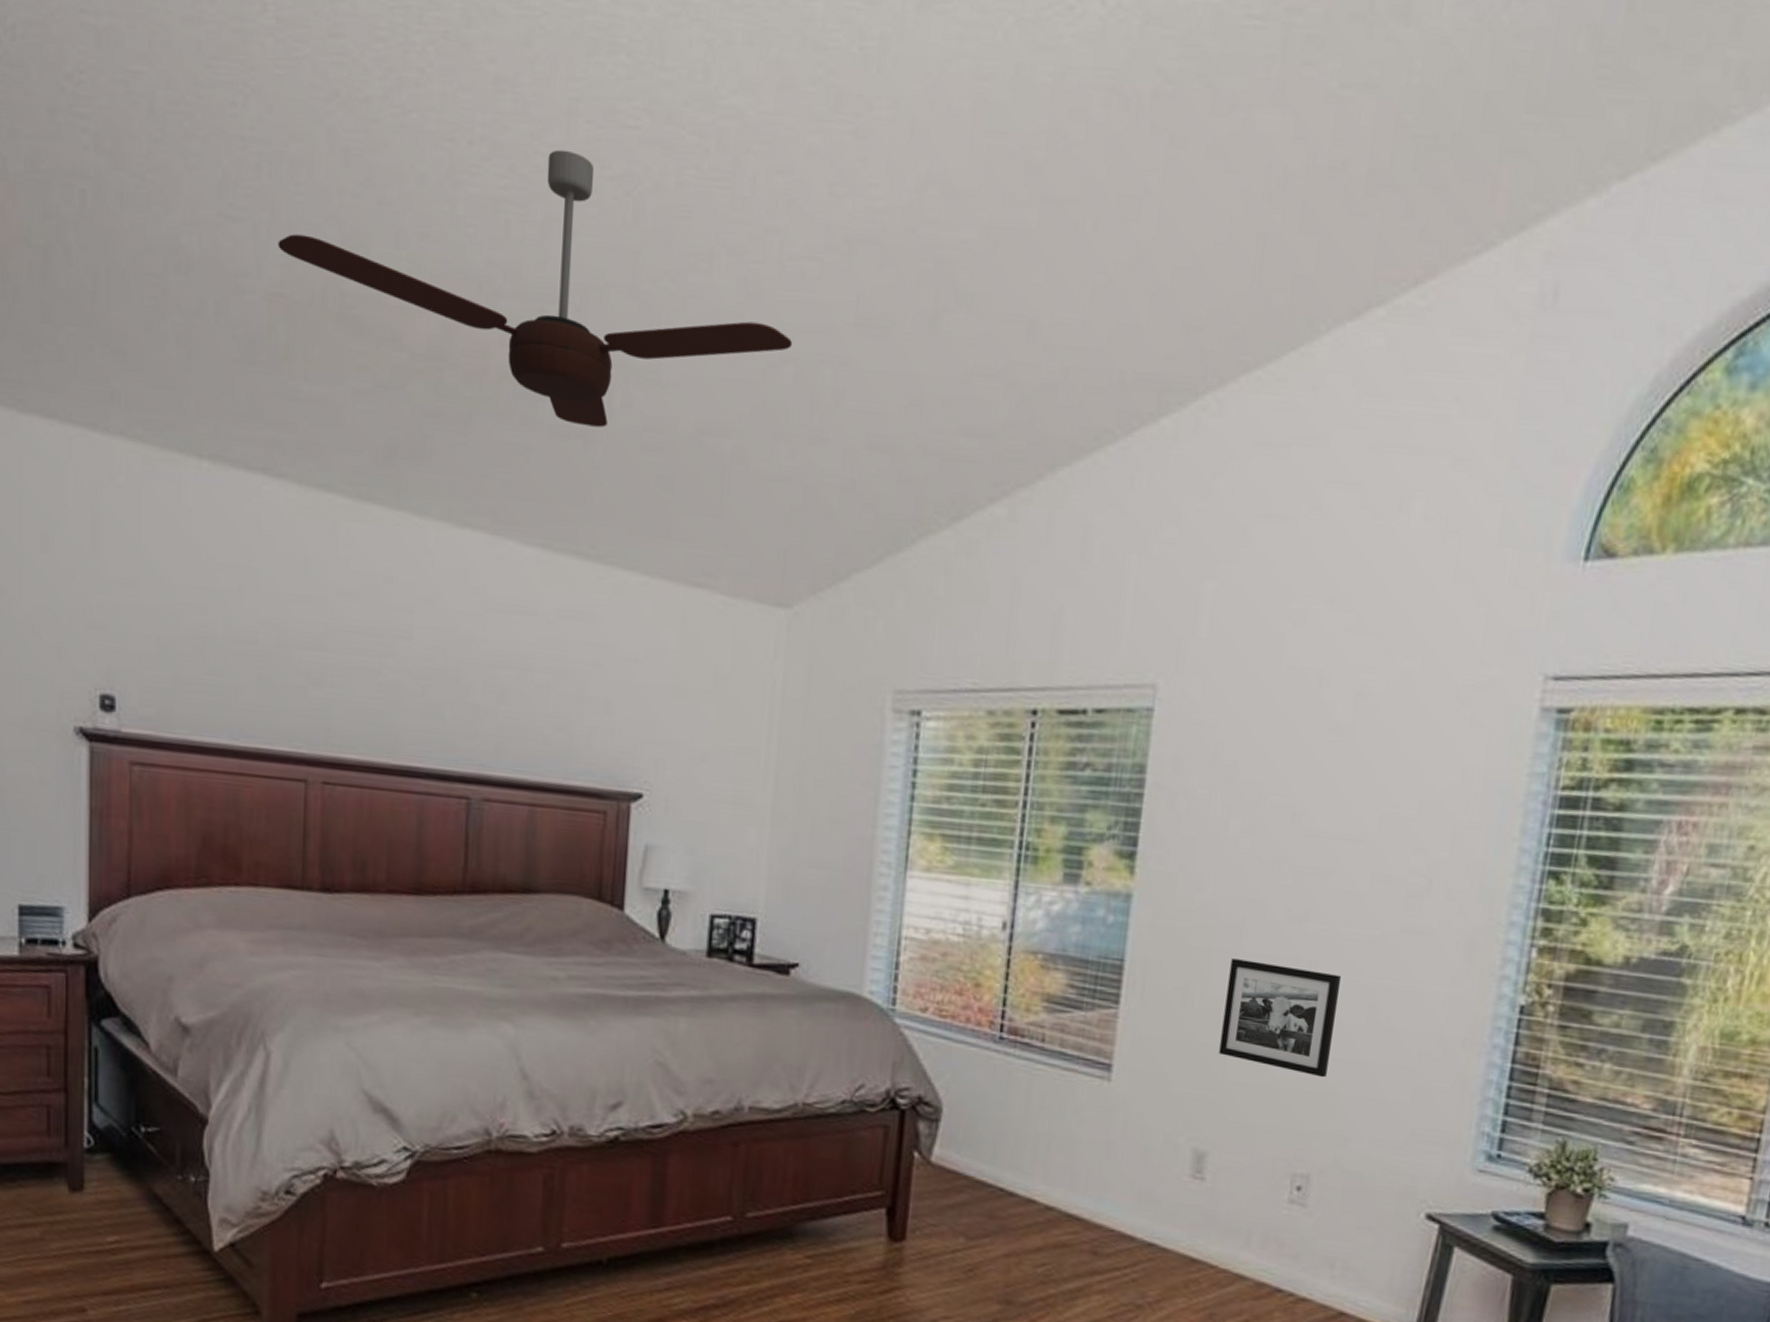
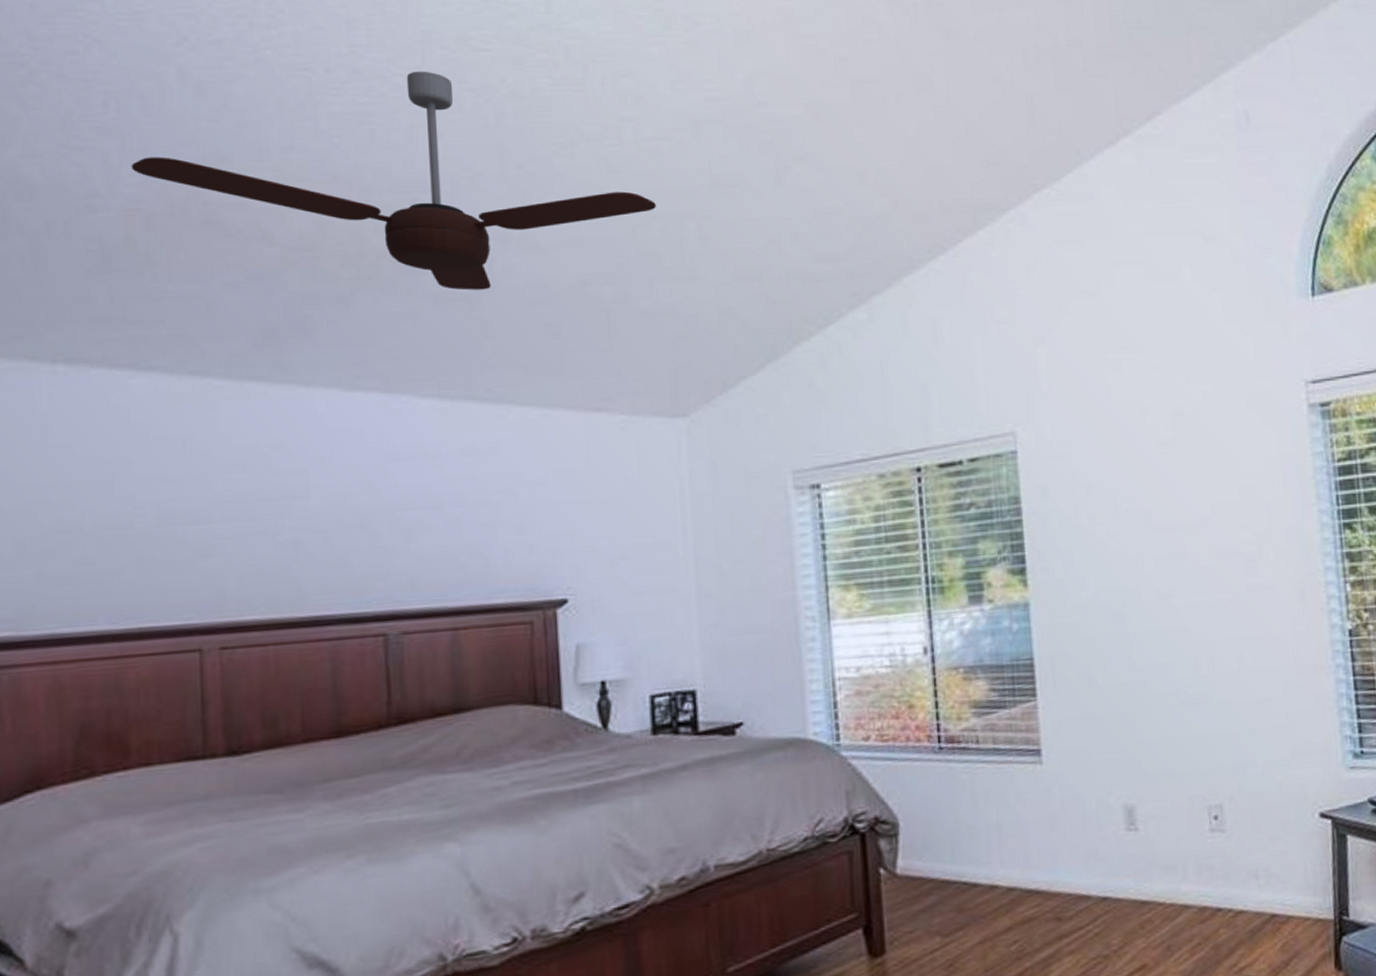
picture frame: present [1219,958,1341,1078] -> none [1121,635,1217,721]

